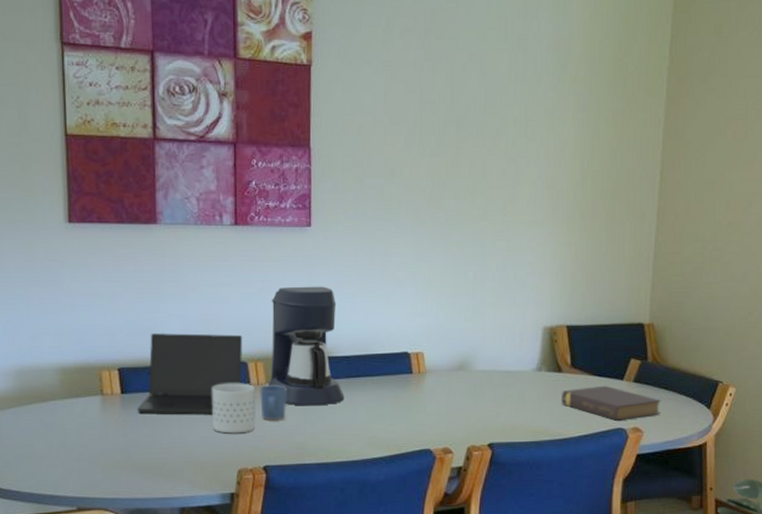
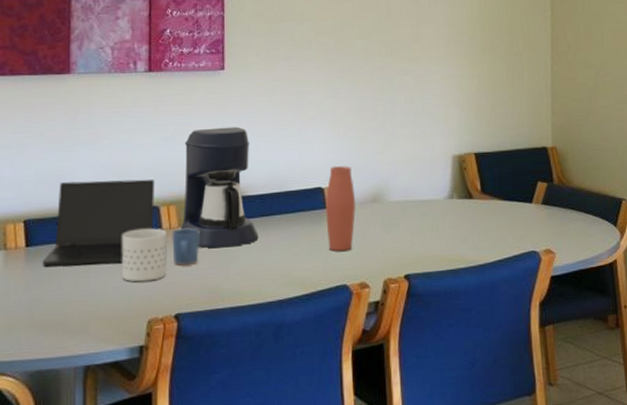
vase: none [411,331,441,417] -> present [325,165,356,252]
book: present [561,385,662,421] -> none [473,209,570,244]

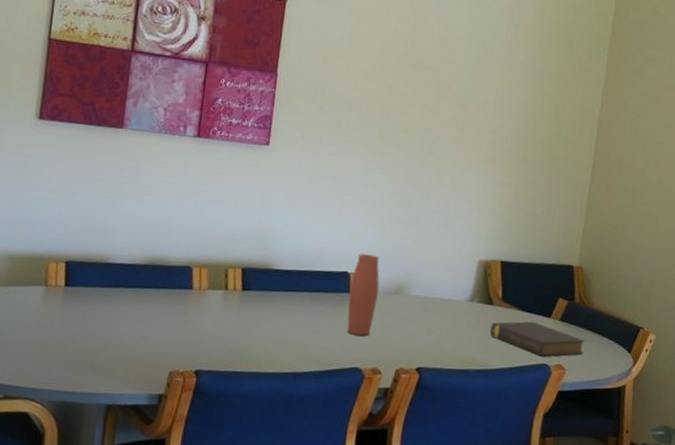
laptop: present [42,179,155,267] -> none [78,231,191,314]
mug: present [121,228,167,282] -> none [149,285,196,336]
mug: present [172,228,200,266] -> none [200,291,228,327]
coffee maker: present [181,127,259,249] -> none [210,199,285,316]
book: none [473,209,570,244] -> present [489,321,585,357]

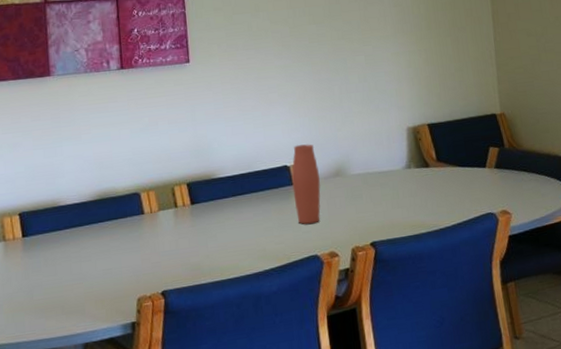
book: present [489,321,585,357] -> none [431,174,524,206]

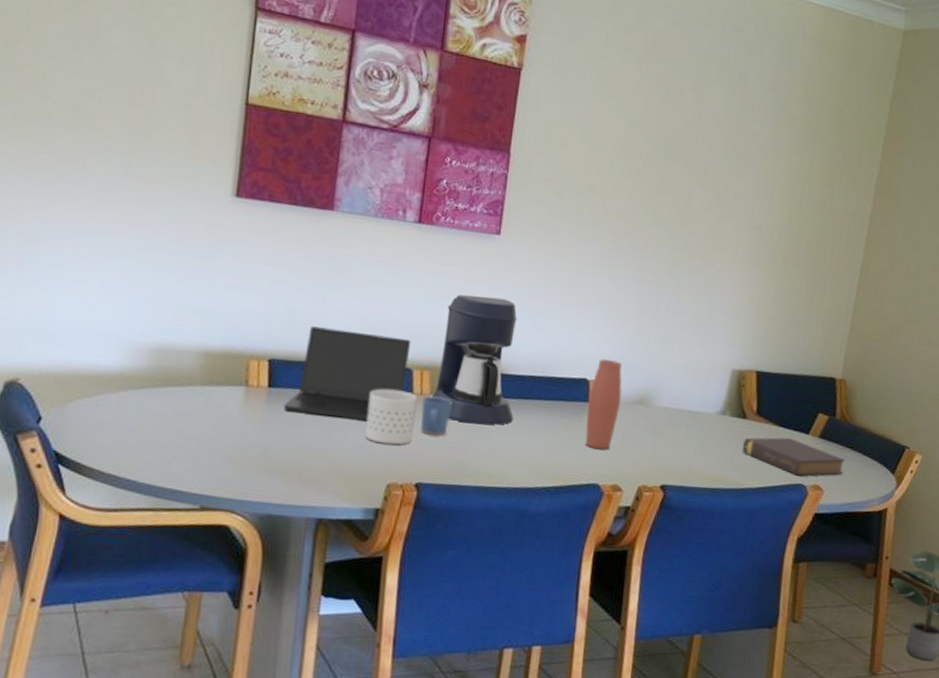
laptop: none [38,168,136,255] -> present [283,326,412,420]
mug: none [108,213,152,264] -> present [364,388,417,445]
mug: none [153,210,179,246] -> present [421,396,452,436]
coffee maker: none [158,114,233,229] -> present [433,294,518,425]
book: none [431,174,524,206] -> present [742,437,846,476]

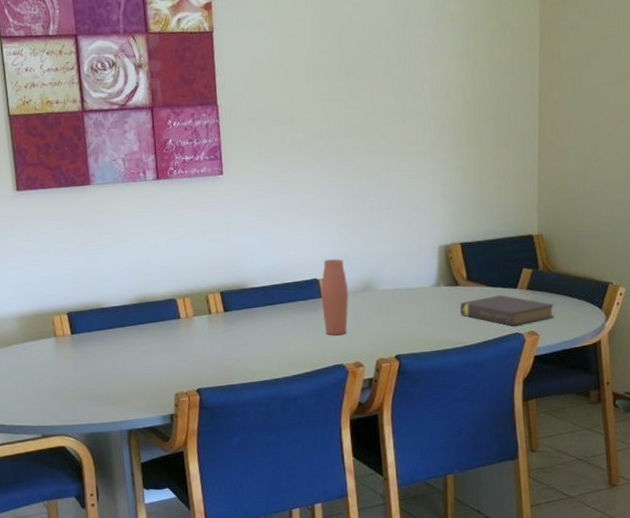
laptop: present [283,326,412,420] -> none [85,275,173,350]
mug: present [364,388,417,445] -> none [147,317,188,363]
mug: present [421,396,452,436] -> none [189,317,213,349]
coffee maker: present [433,294,518,425] -> none [193,226,263,334]

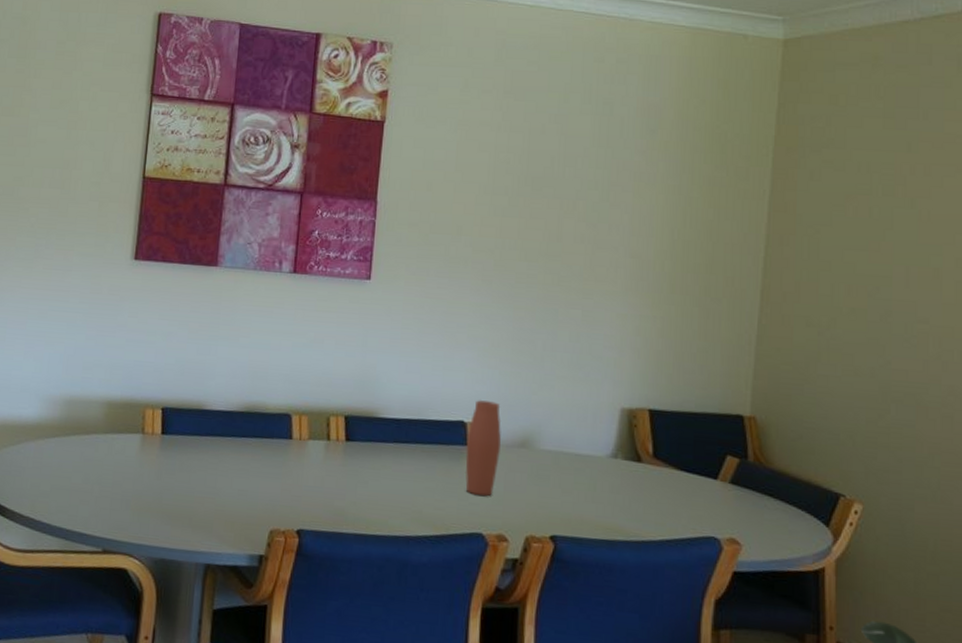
book: present [459,294,555,326] -> none [639,483,766,528]

